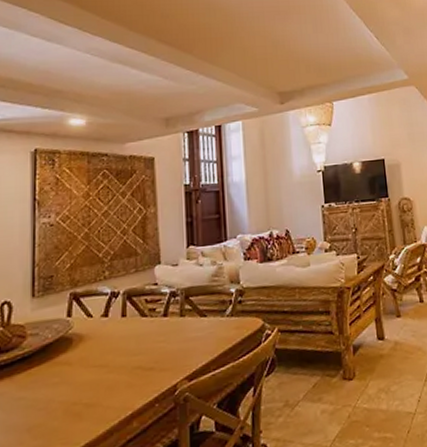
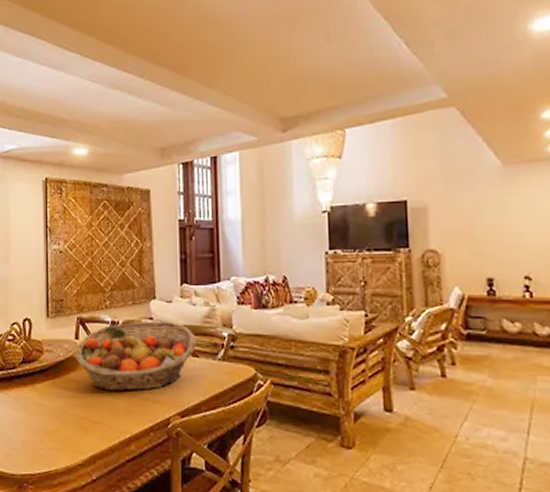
fruit basket: none [66,285,204,368] -> present [74,321,196,391]

